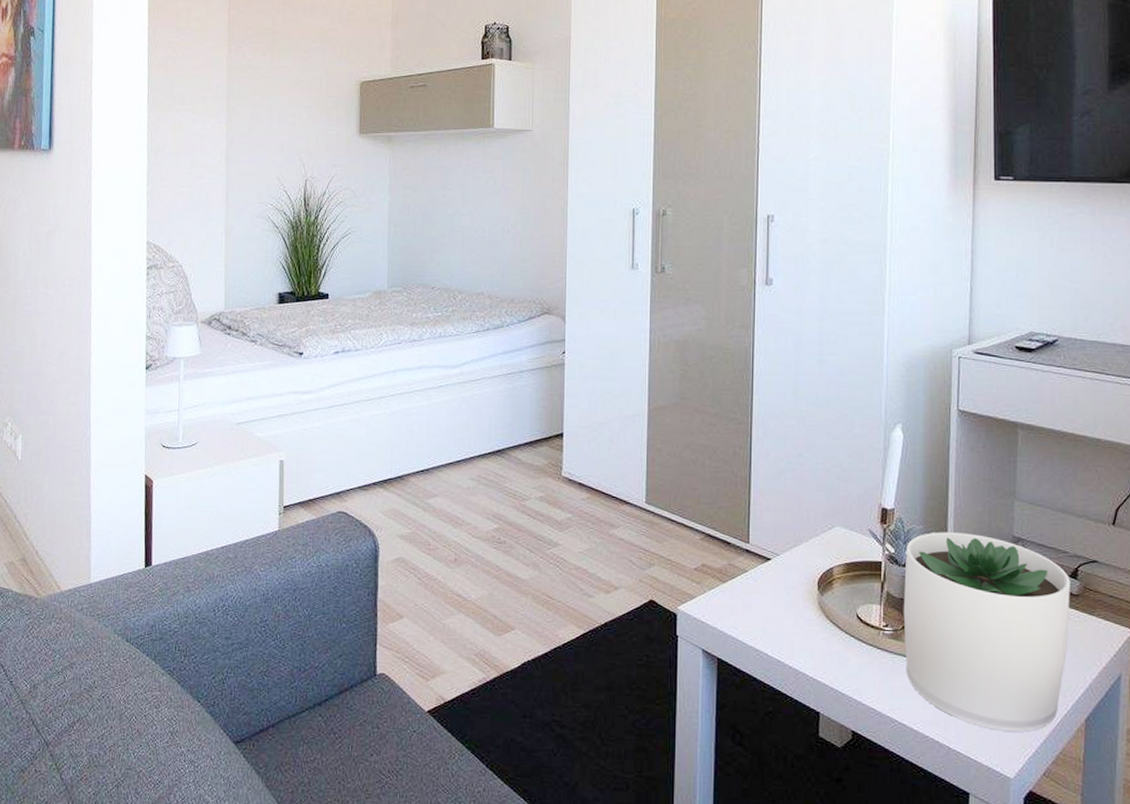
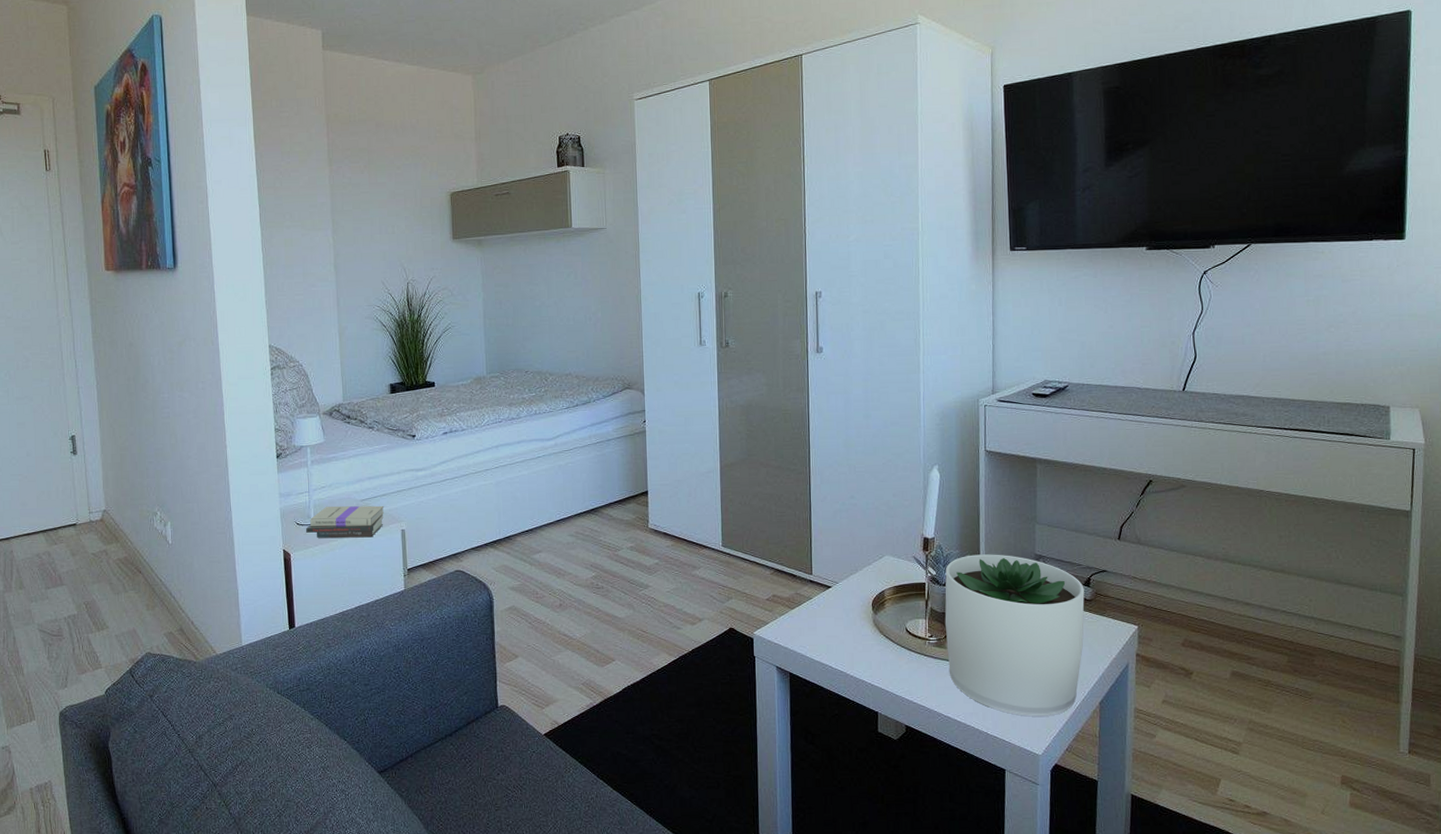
books: none [172,428,263,467] -> present [306,505,385,538]

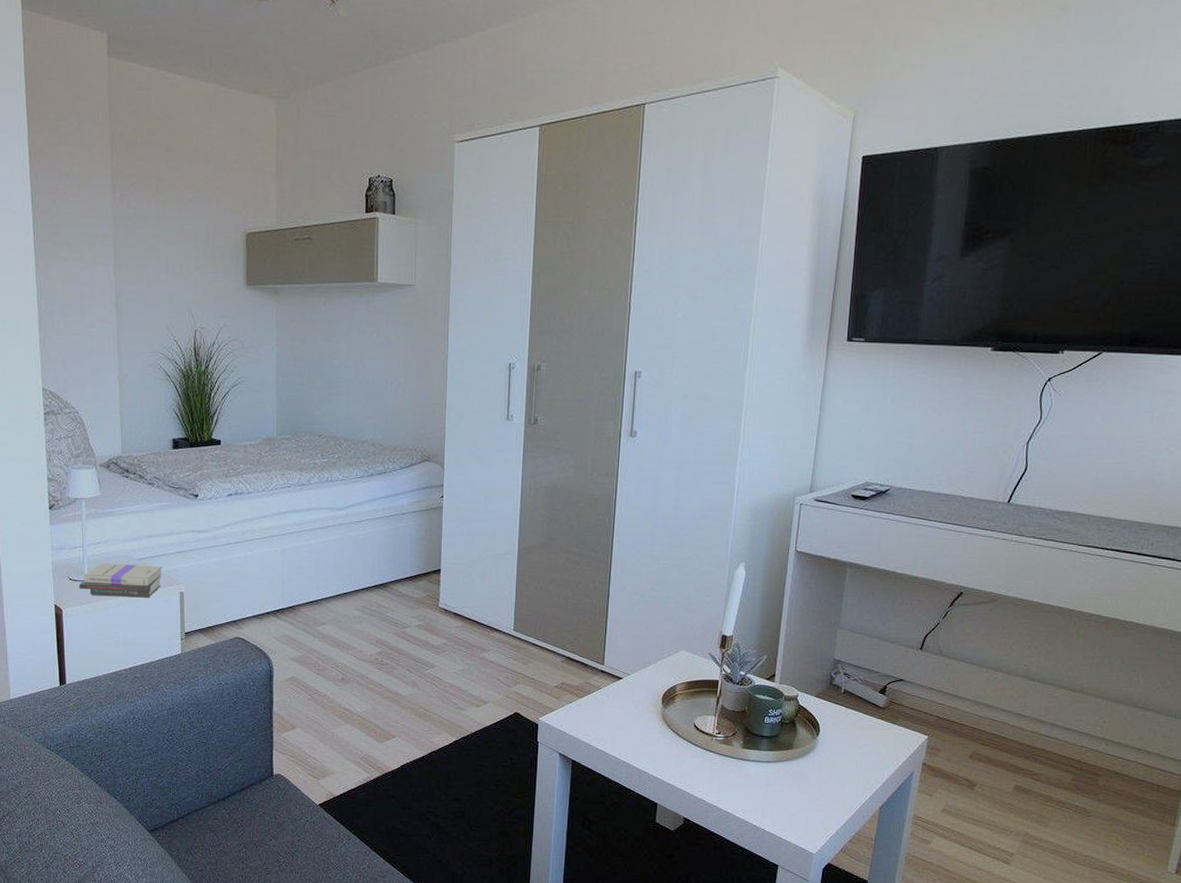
planter: present [944,554,1085,717] -> none [733,655,879,818]

